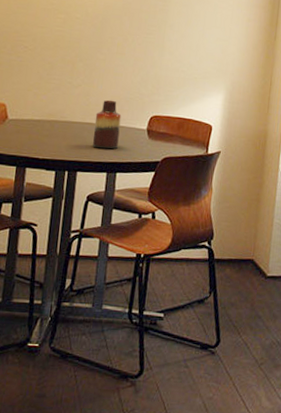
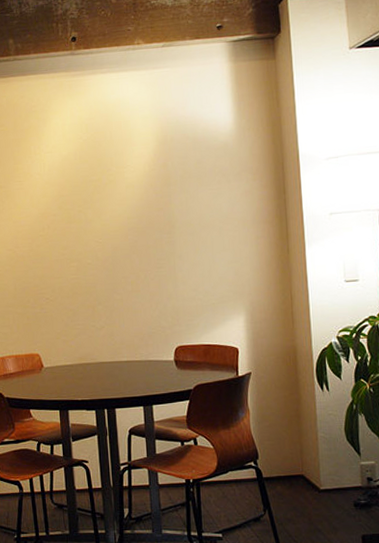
vase: present [93,99,122,149] -> none [123,336,149,384]

